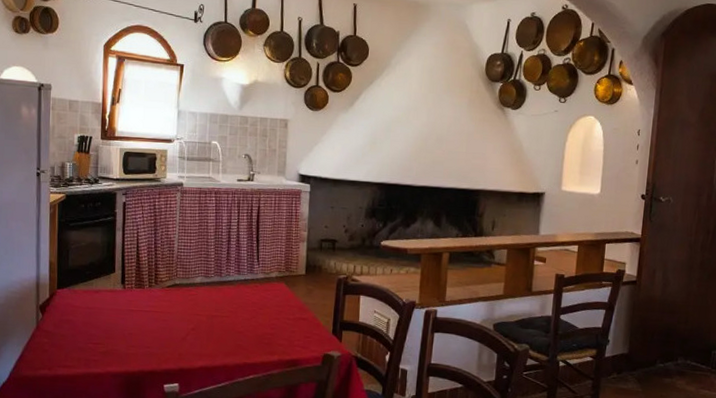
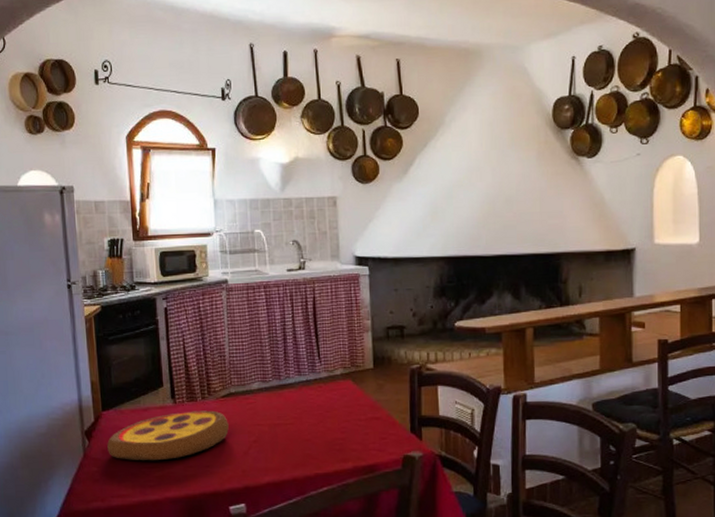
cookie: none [59,296,171,339] -> present [107,410,229,461]

